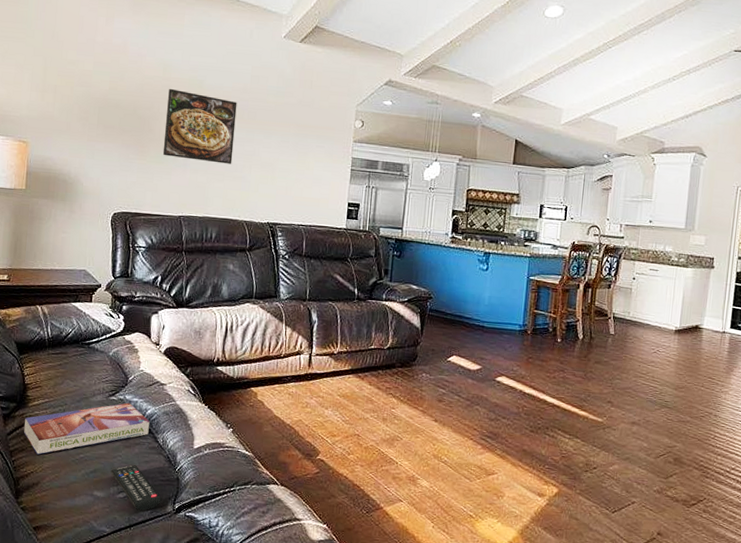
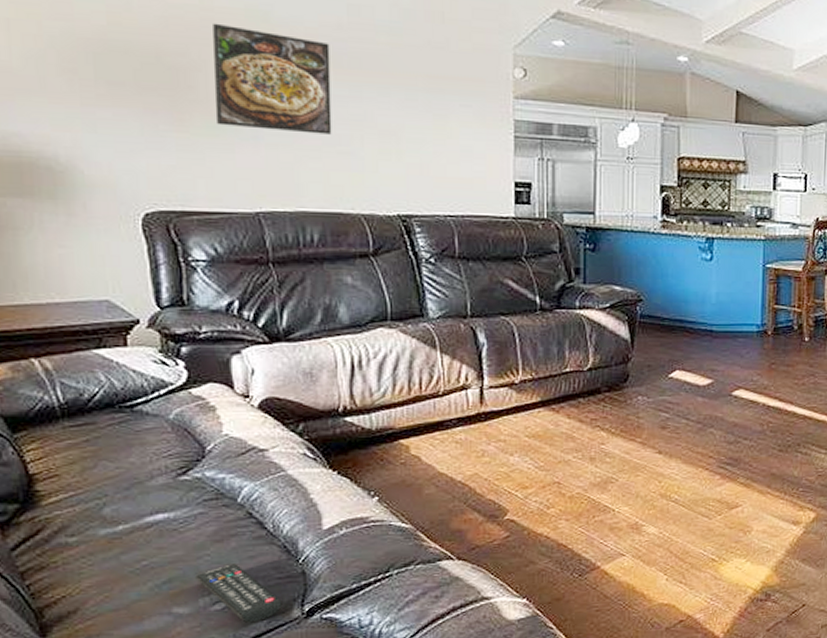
textbook: present [24,402,150,455] -> none [37,481,249,571]

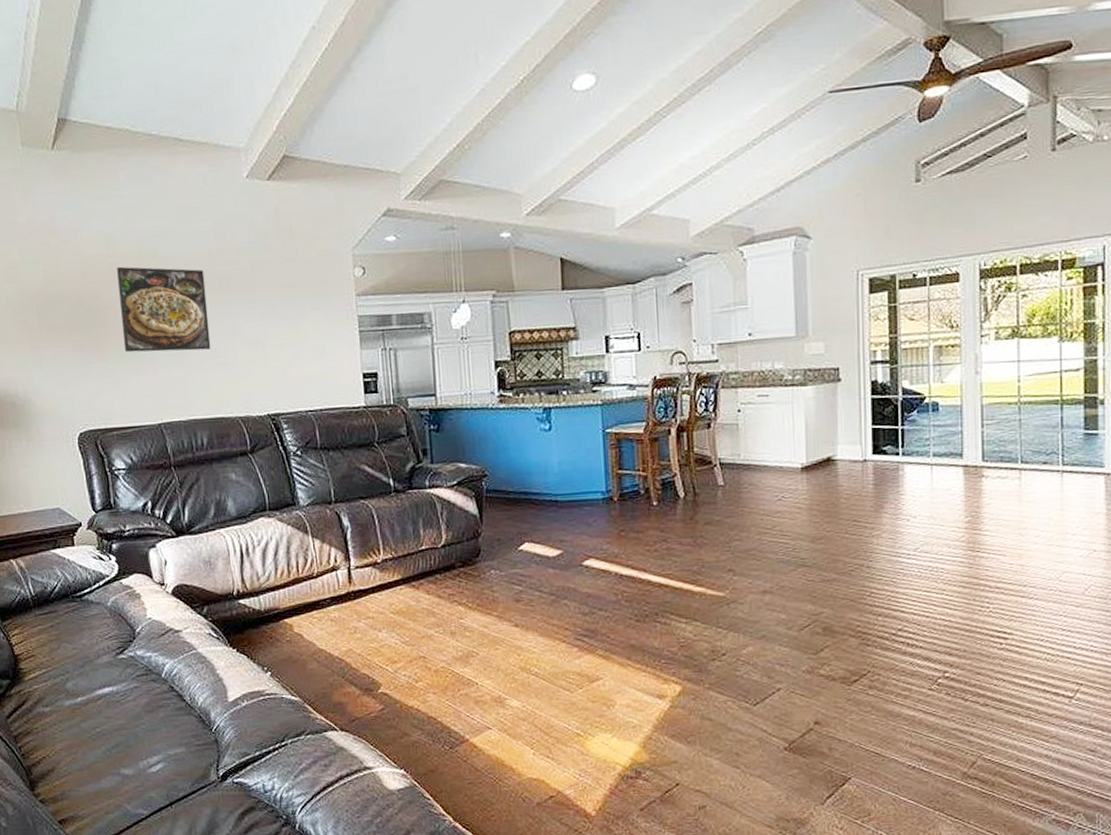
remote control: present [196,564,282,624] -> none [135,732,202,786]

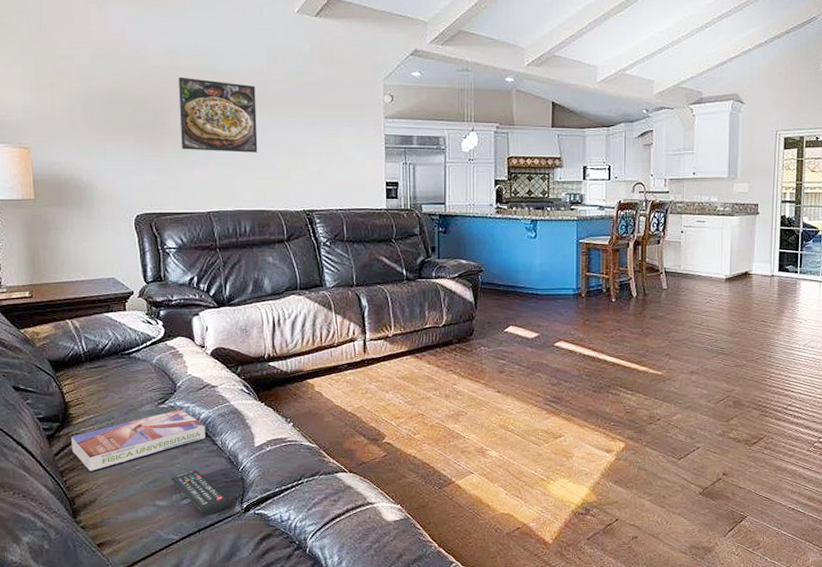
textbook: none [22,659,172,736] -> present [70,409,206,472]
remote control: none [135,732,202,786] -> present [171,470,228,516]

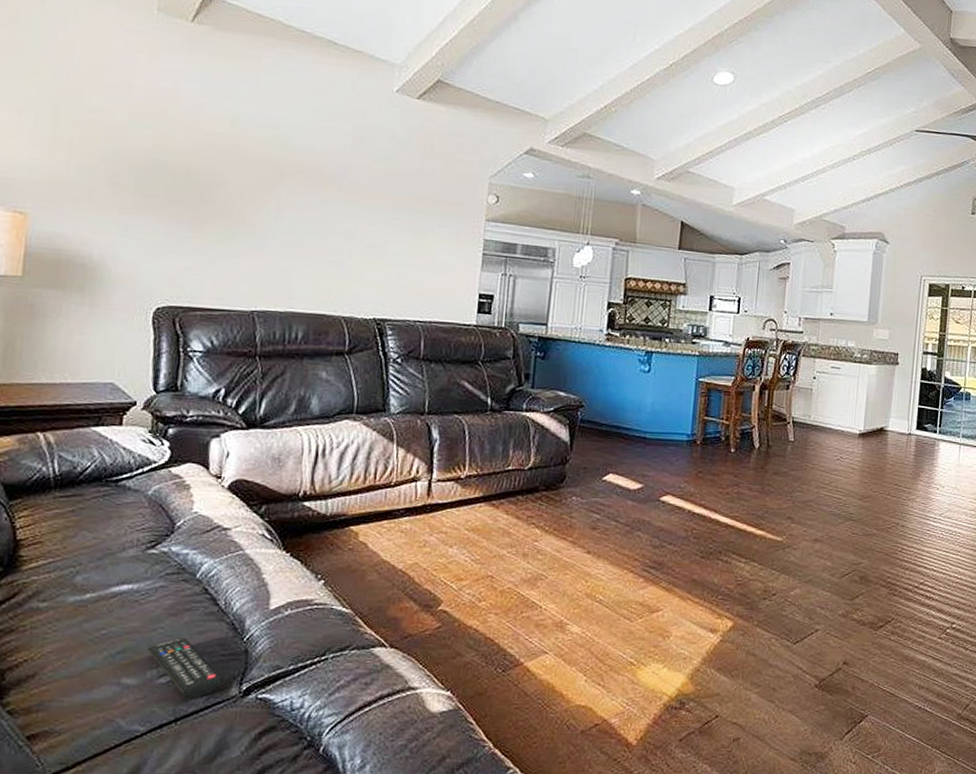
textbook: present [70,409,206,472] -> none [14,556,206,636]
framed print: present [179,77,258,153] -> none [228,148,334,246]

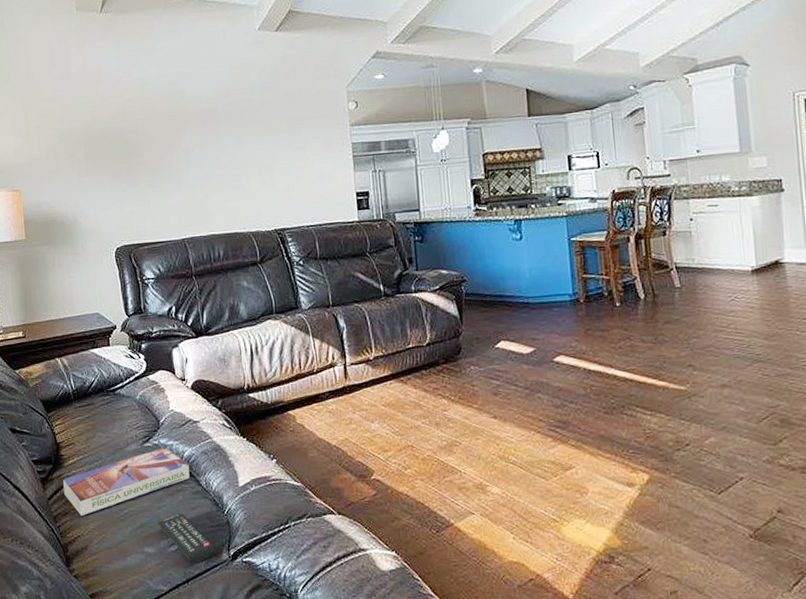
textbook: none [14,556,206,636] -> present [62,447,190,516]

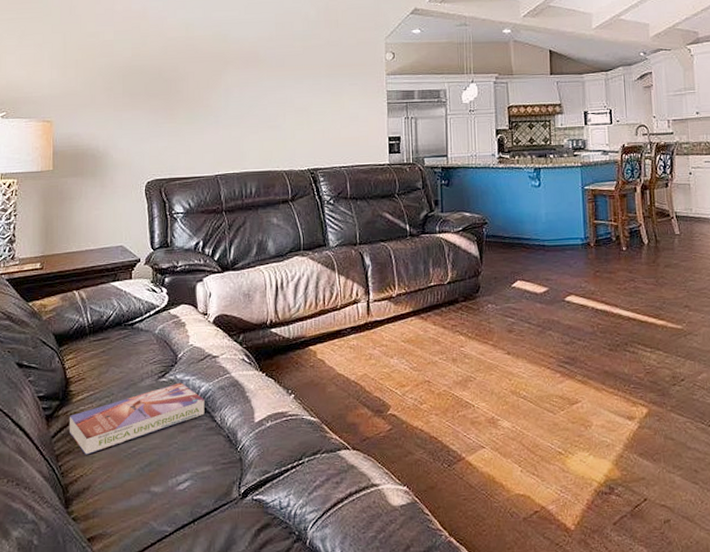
remote control: present [158,514,215,564] -> none [167,451,225,503]

